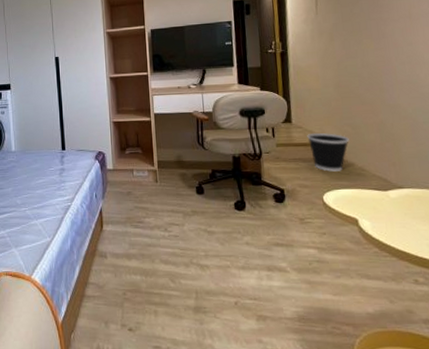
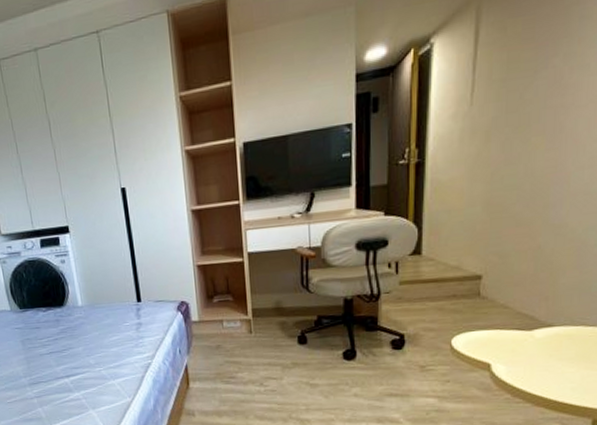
wastebasket: present [307,132,349,172] -> none [440,264,493,311]

